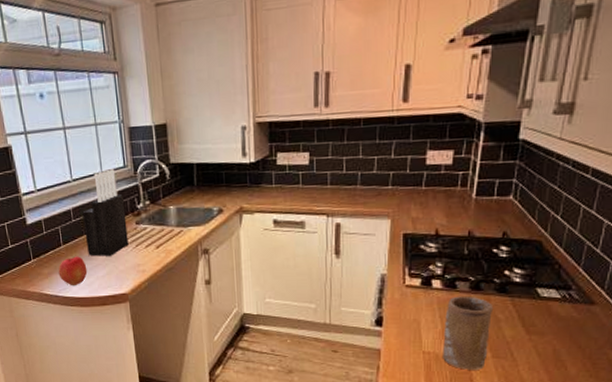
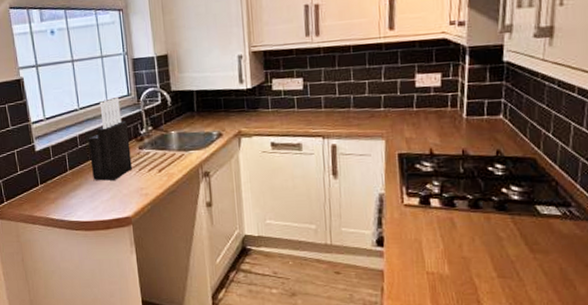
apple: present [58,256,88,286] -> none [64,181,92,211]
mug: present [443,296,494,370] -> none [446,214,495,291]

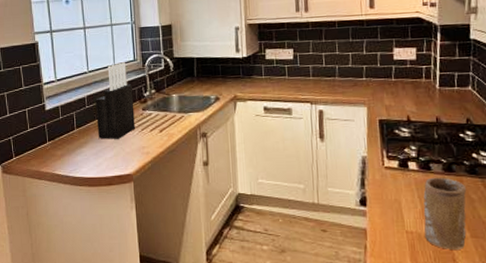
mug: none [446,214,495,291] -> present [423,177,467,249]

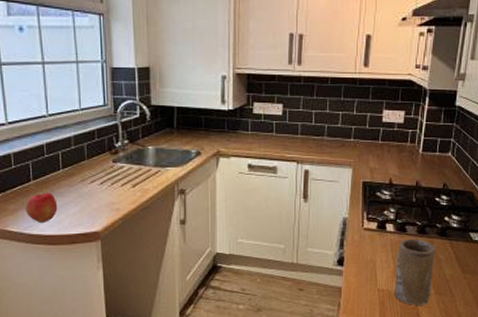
apple: none [70,139,97,167] -> present [25,192,58,224]
knife block: present [95,62,135,139] -> none [57,107,104,193]

